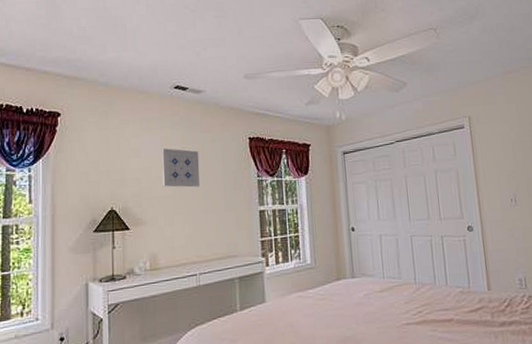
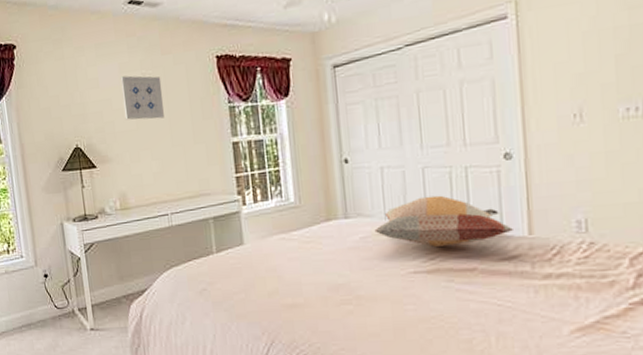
decorative pillow: none [375,258,477,302] -> present [374,195,513,248]

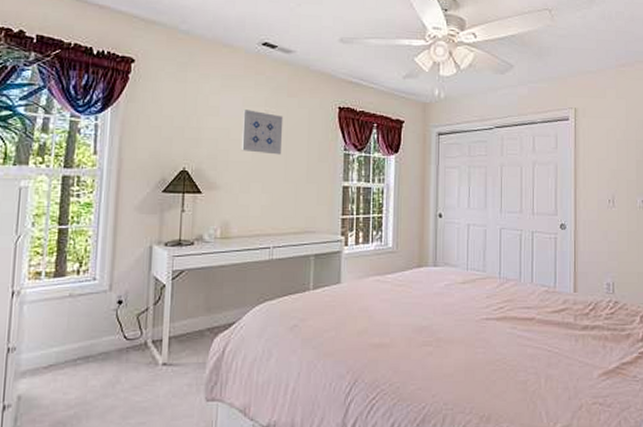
decorative pillow: present [374,195,513,248] -> none [457,253,563,298]

